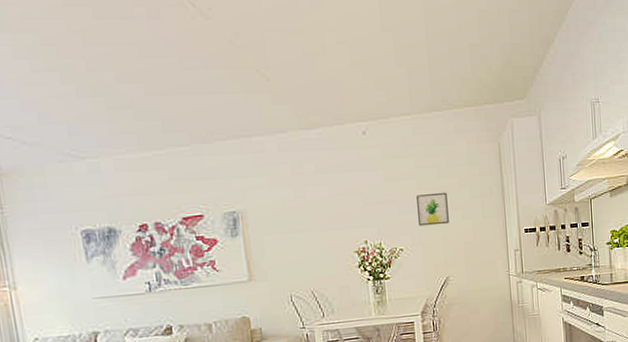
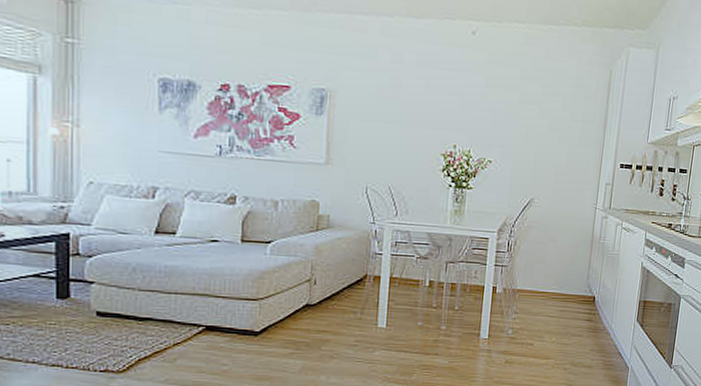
wall art: present [416,192,449,227] -> none [513,108,548,144]

